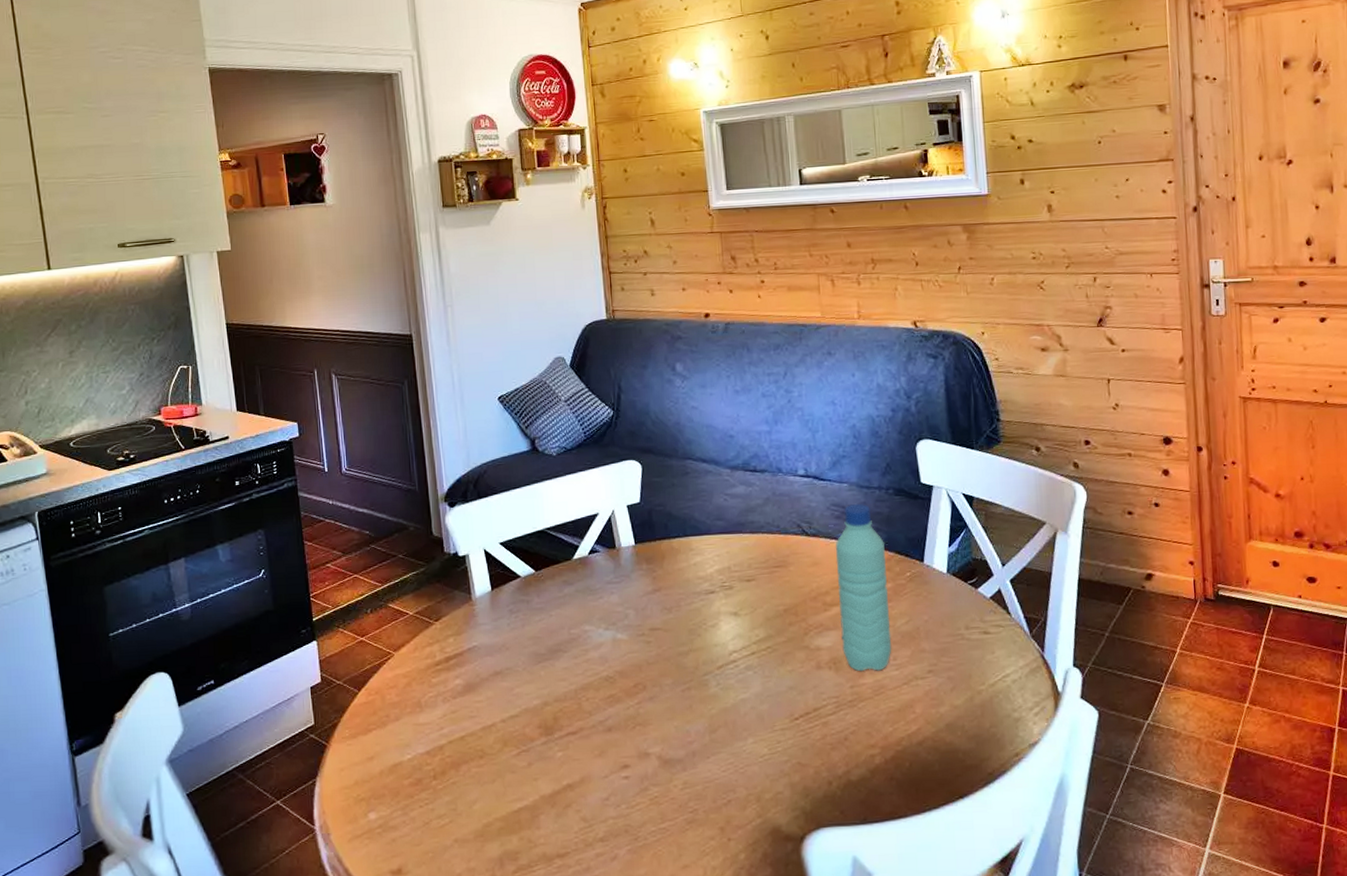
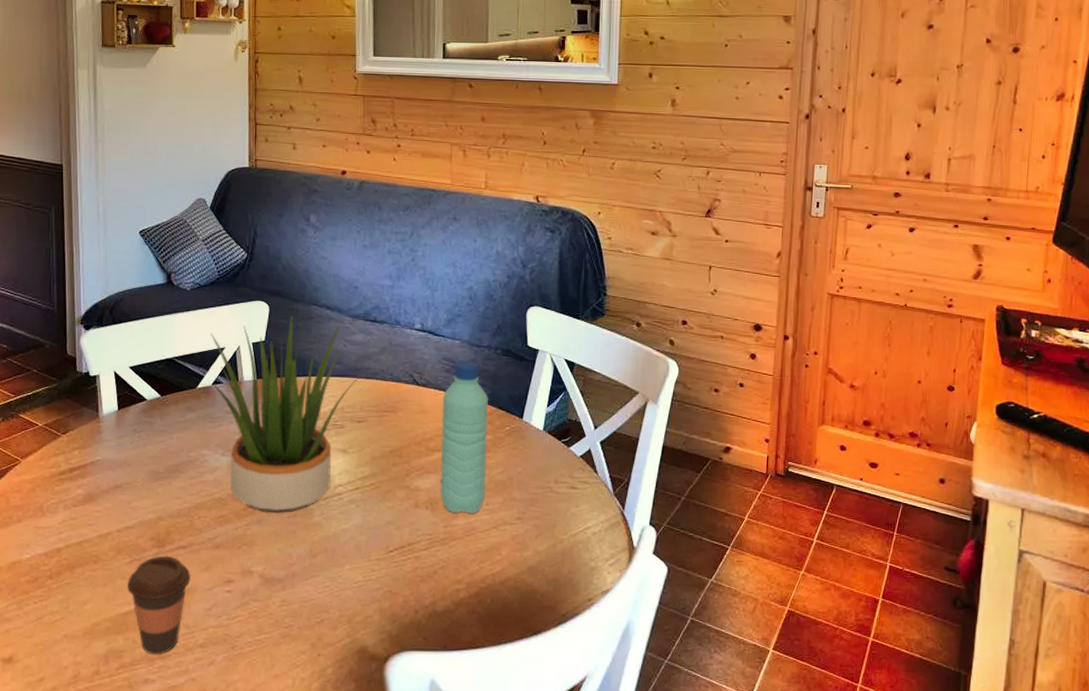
coffee cup: none [517,744,584,854] -> present [127,555,191,655]
potted plant: none [582,473,747,689] -> present [210,316,362,514]

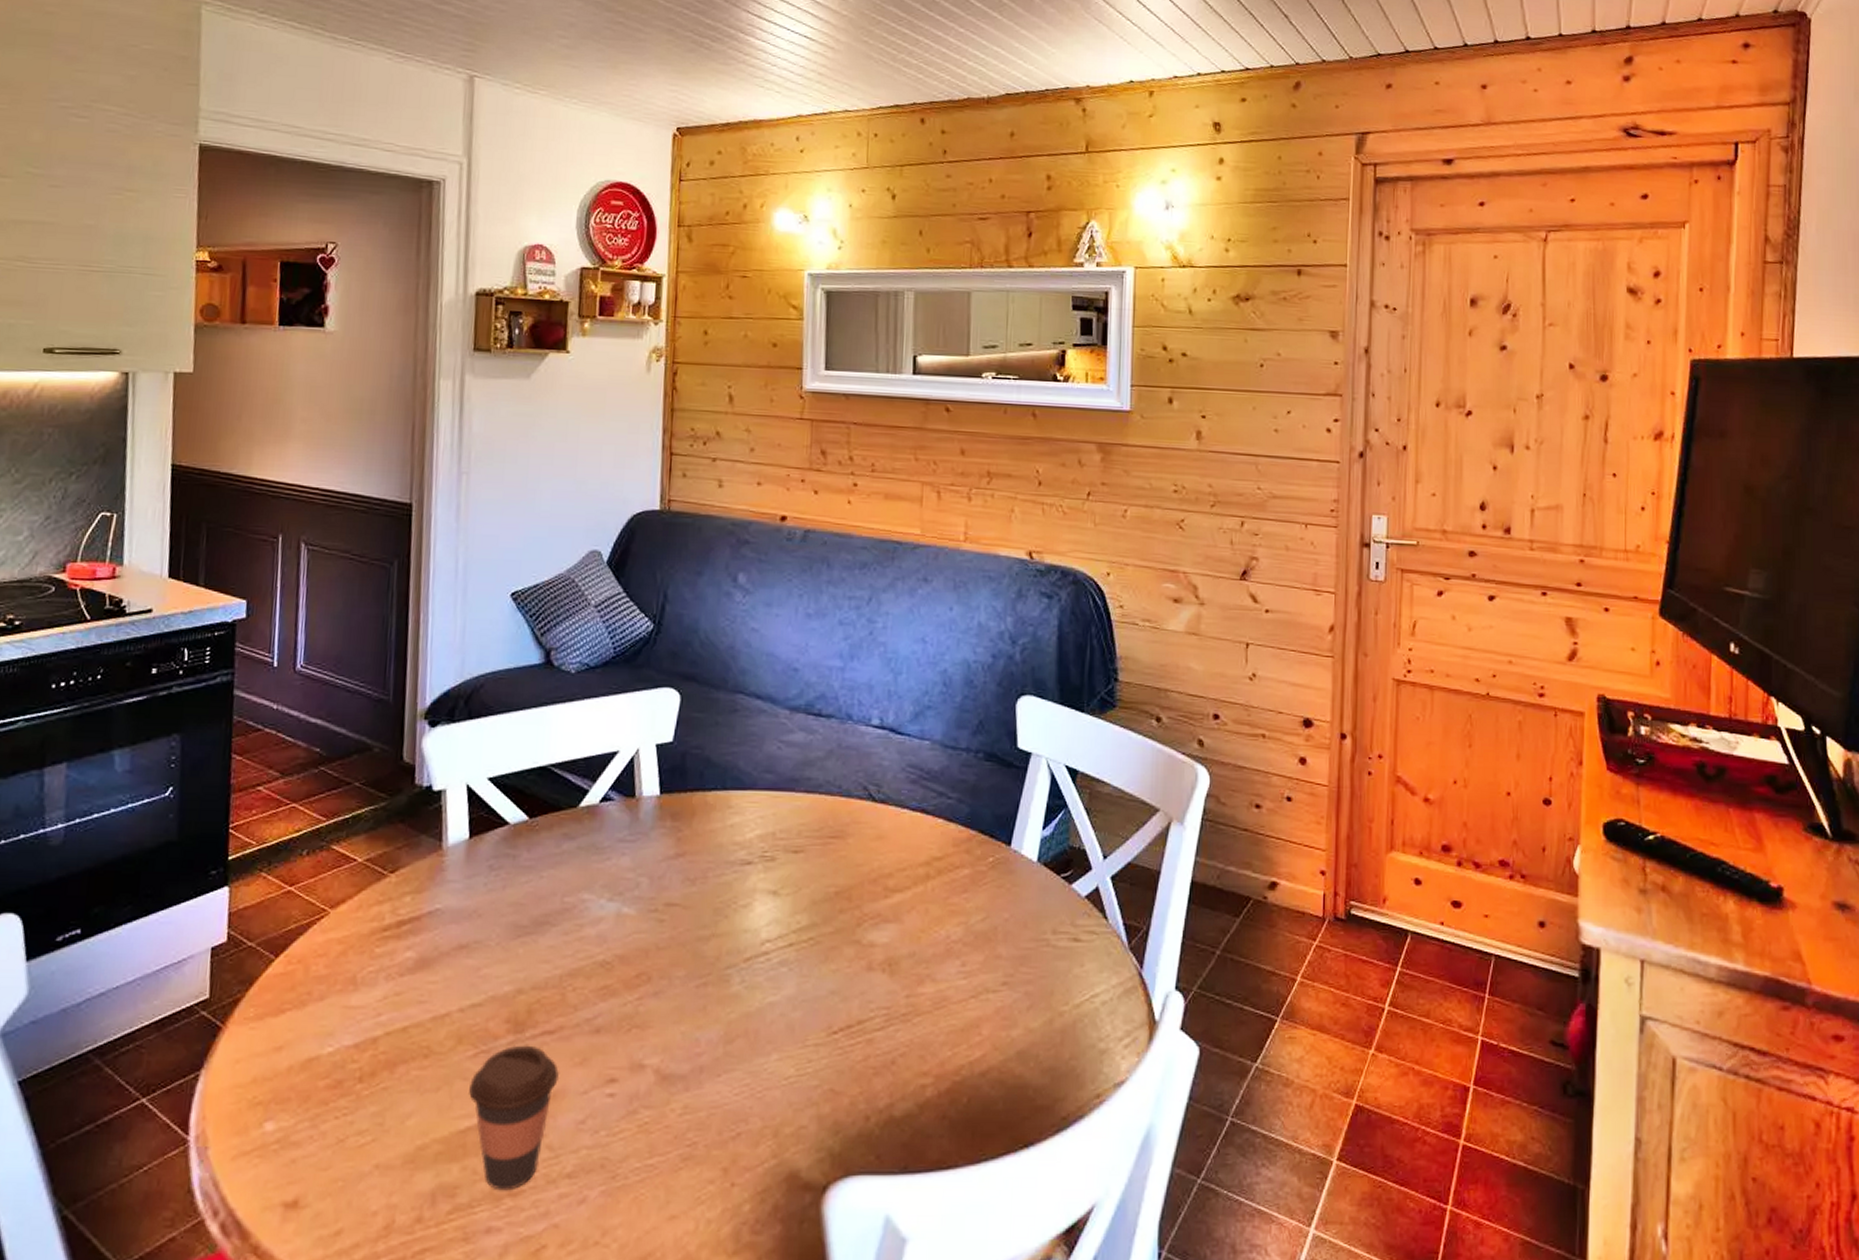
potted plant: present [210,316,362,514] -> none [600,707,801,982]
water bottle: present [440,360,488,514] -> none [901,767,966,978]

